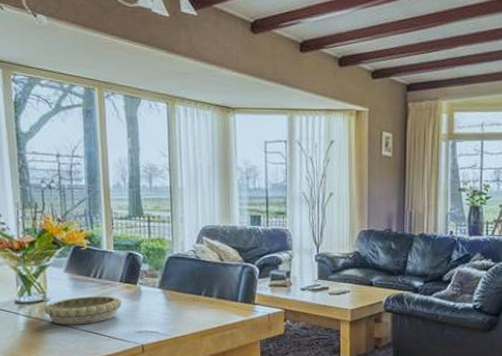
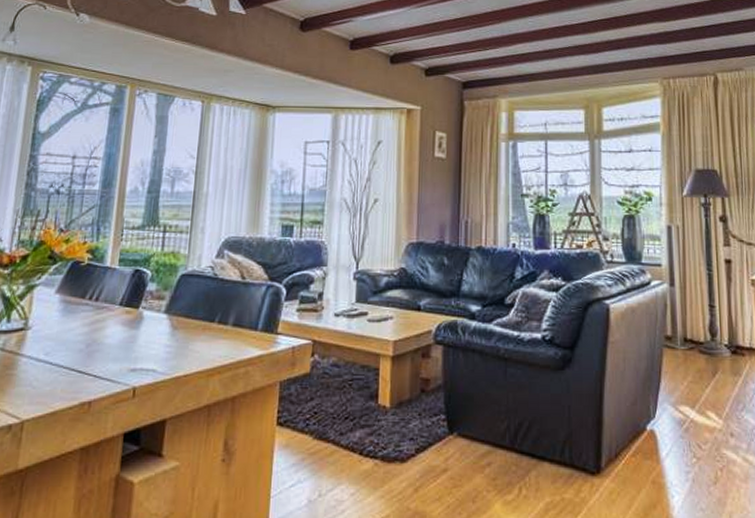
decorative bowl: present [43,296,122,325] -> none [21,323,118,360]

